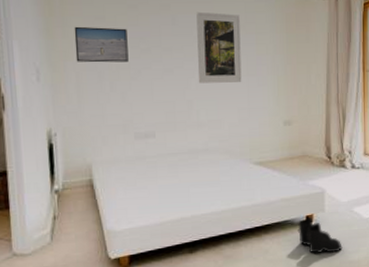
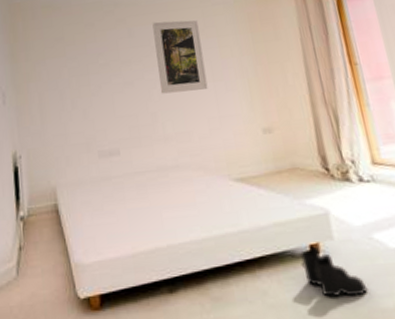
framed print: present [74,26,129,63] -> none [36,46,88,83]

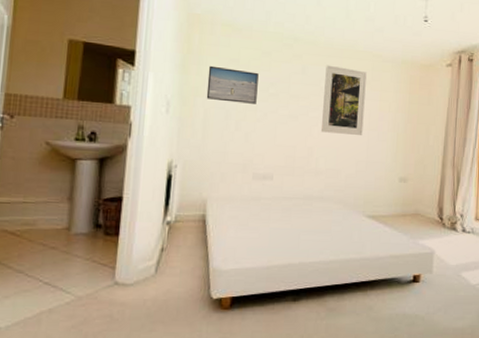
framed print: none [36,46,88,83] -> present [206,65,259,104]
boots: present [300,246,368,297] -> none [403,276,448,317]

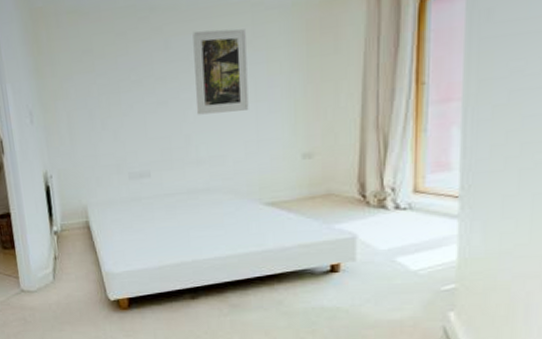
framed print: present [206,65,259,104] -> none [62,59,119,101]

